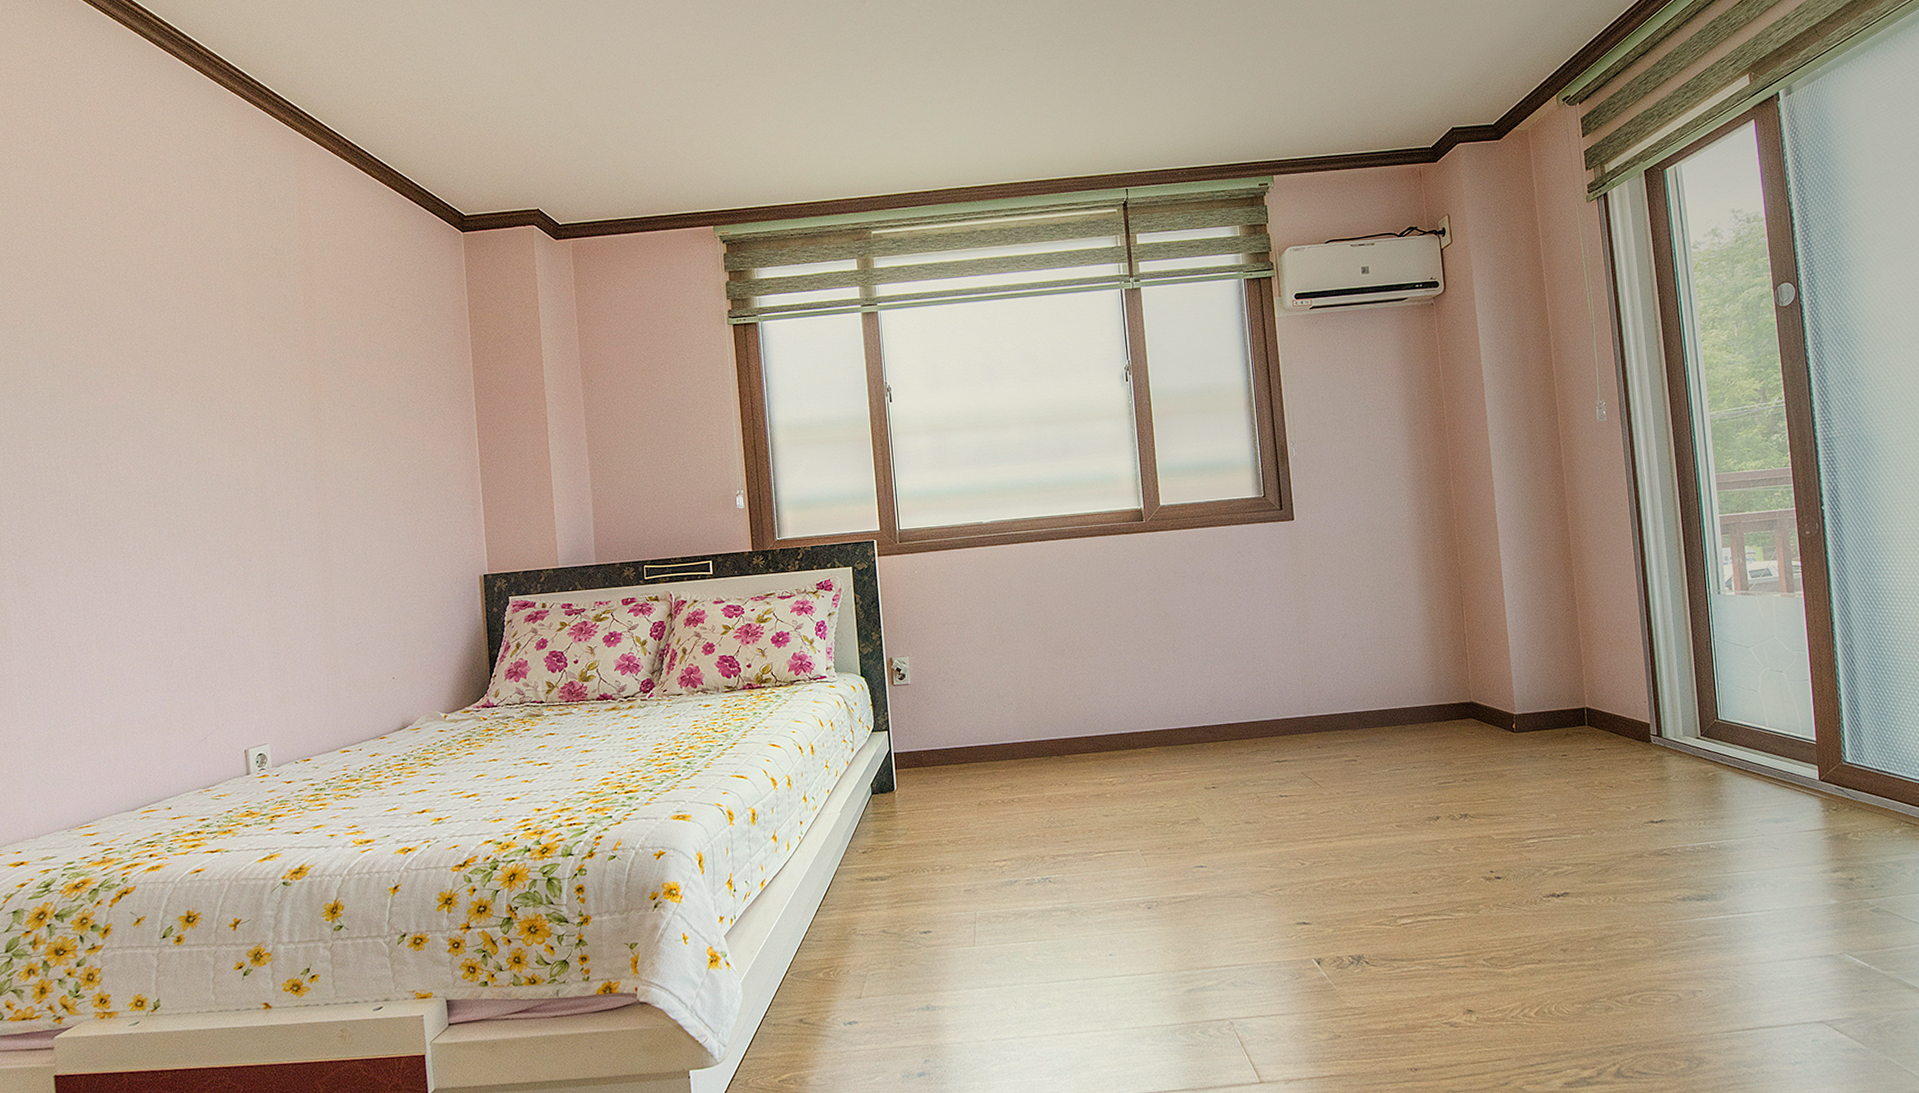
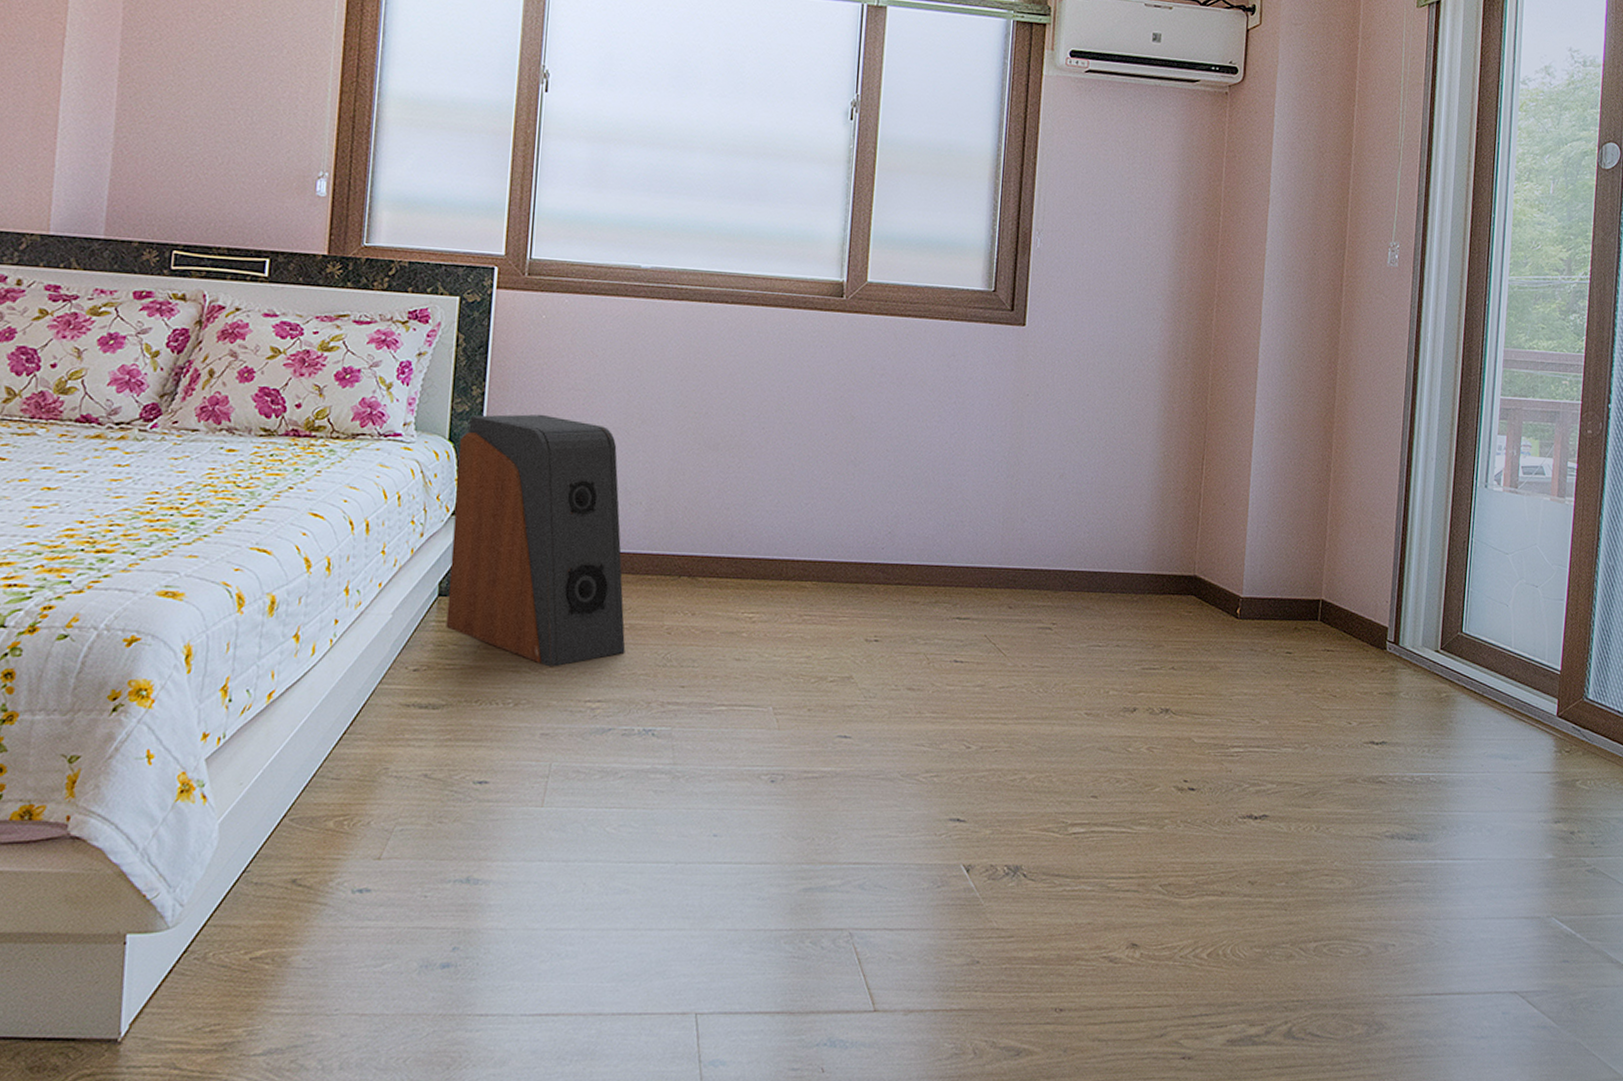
speaker: none [869,646,1018,839] -> present [446,414,626,667]

